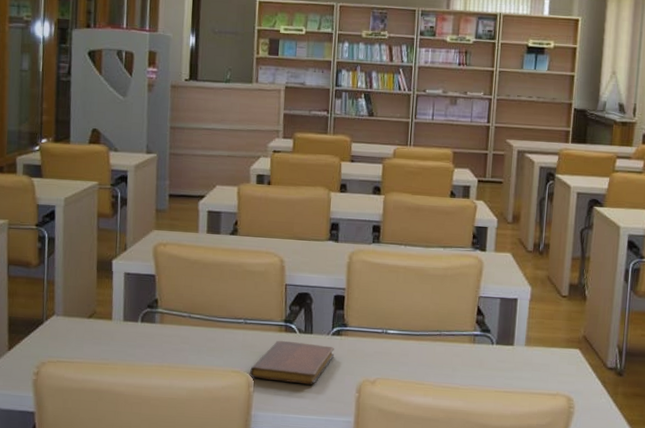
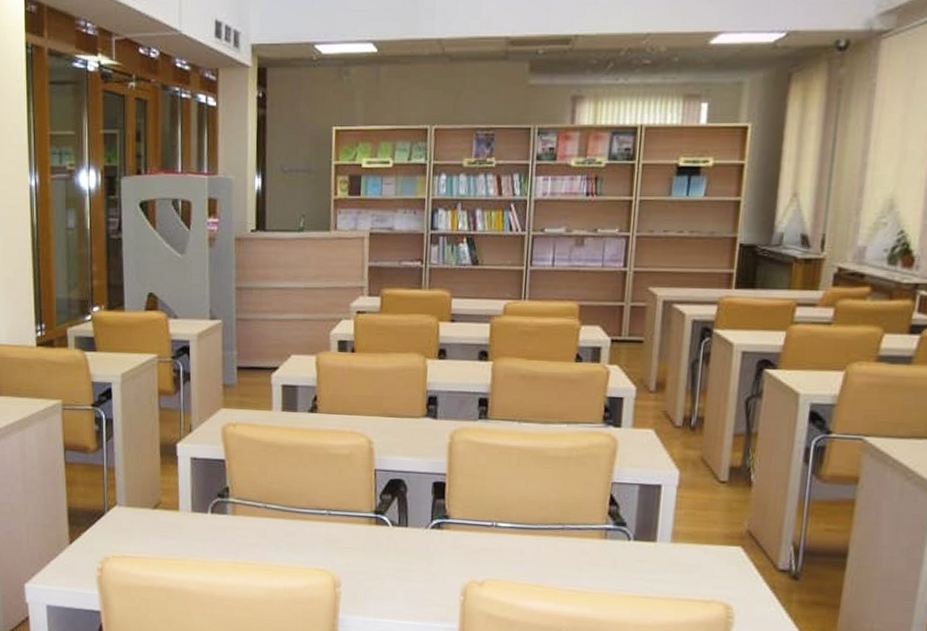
notebook: present [250,340,335,385] -> none [336,534,435,586]

